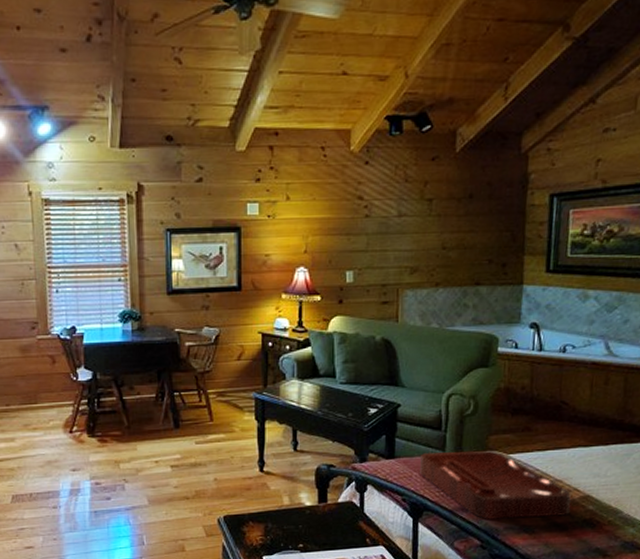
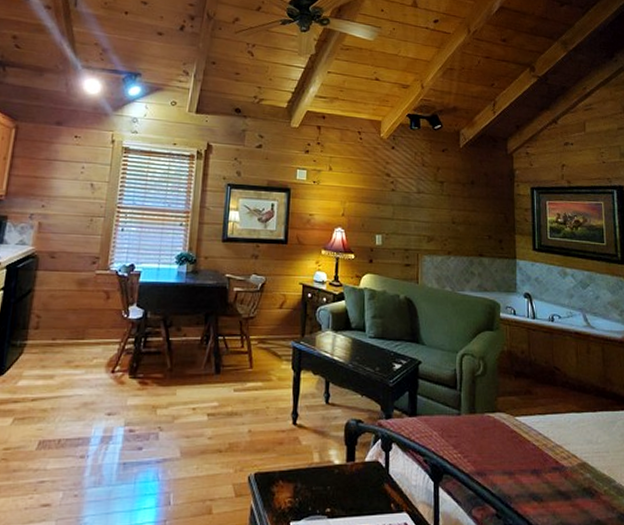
decorative tray: present [420,450,572,520] -> none [439,411,572,486]

